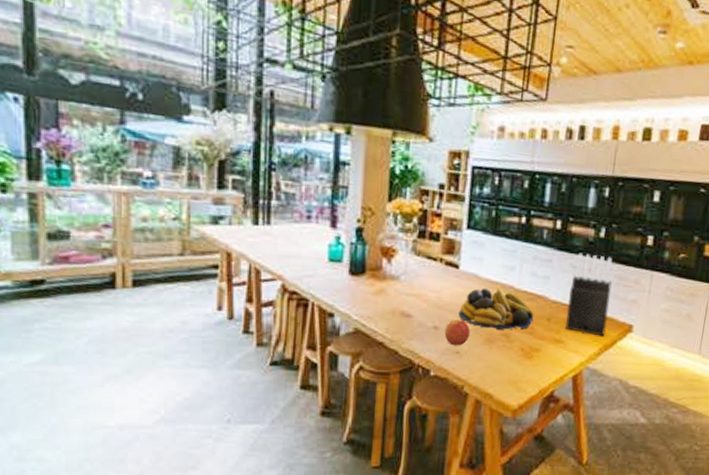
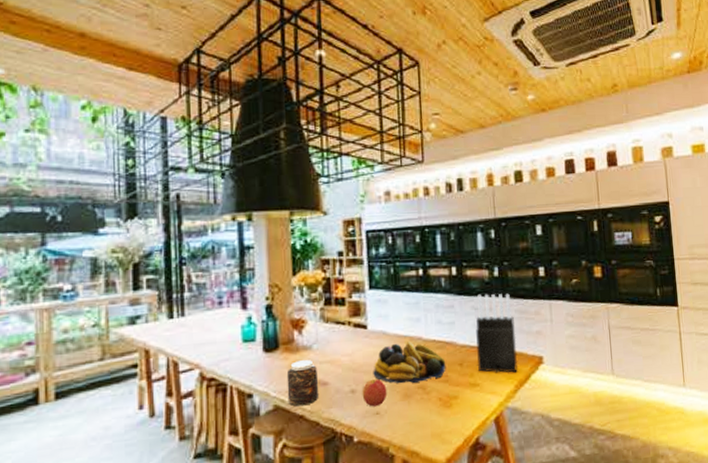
jar: none [369,289,403,334] -> present [286,360,320,407]

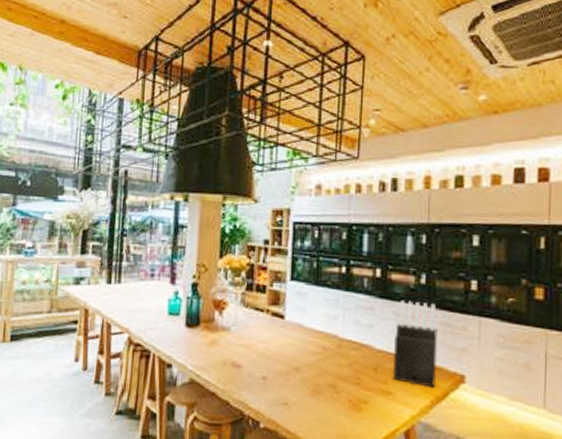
jar: present [286,360,320,407] -> none [202,340,233,384]
apple: present [362,378,387,407] -> none [272,369,298,397]
fruit bowl: present [373,342,446,383] -> none [285,337,360,381]

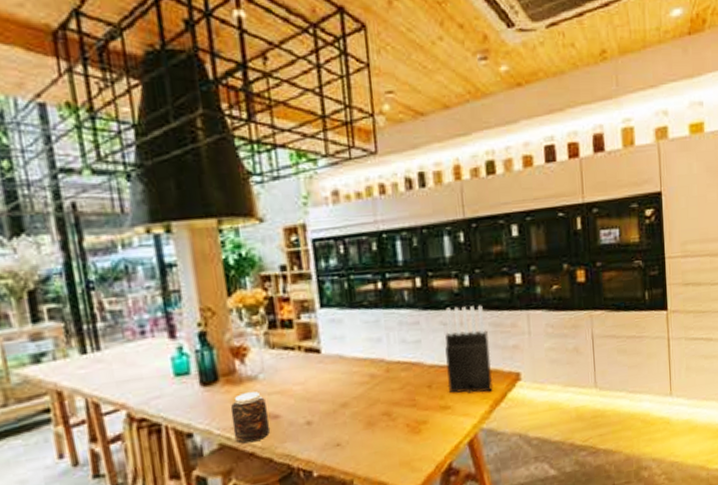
jar: none [202,340,233,384] -> present [230,391,271,444]

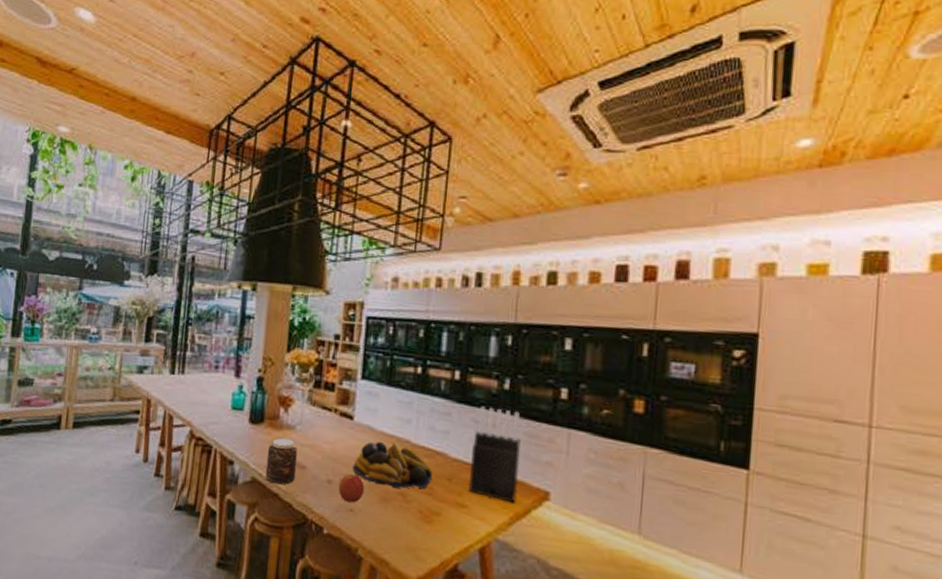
apple: none [319,407,348,439] -> present [338,473,365,503]
fruit bowl: none [330,365,413,411] -> present [352,441,433,489]

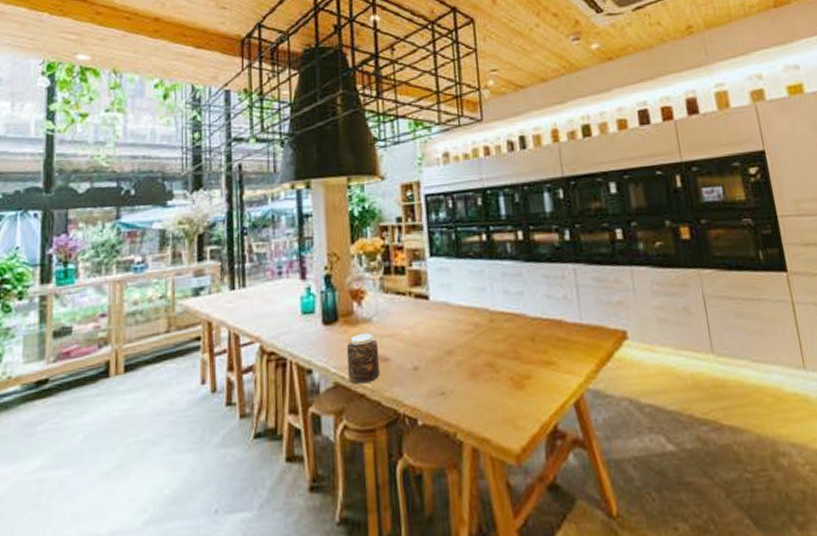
apple: present [338,473,365,503] -> none [425,354,453,386]
fruit bowl: present [352,441,433,489] -> none [436,314,517,360]
knife block: present [468,406,521,503] -> none [547,259,598,350]

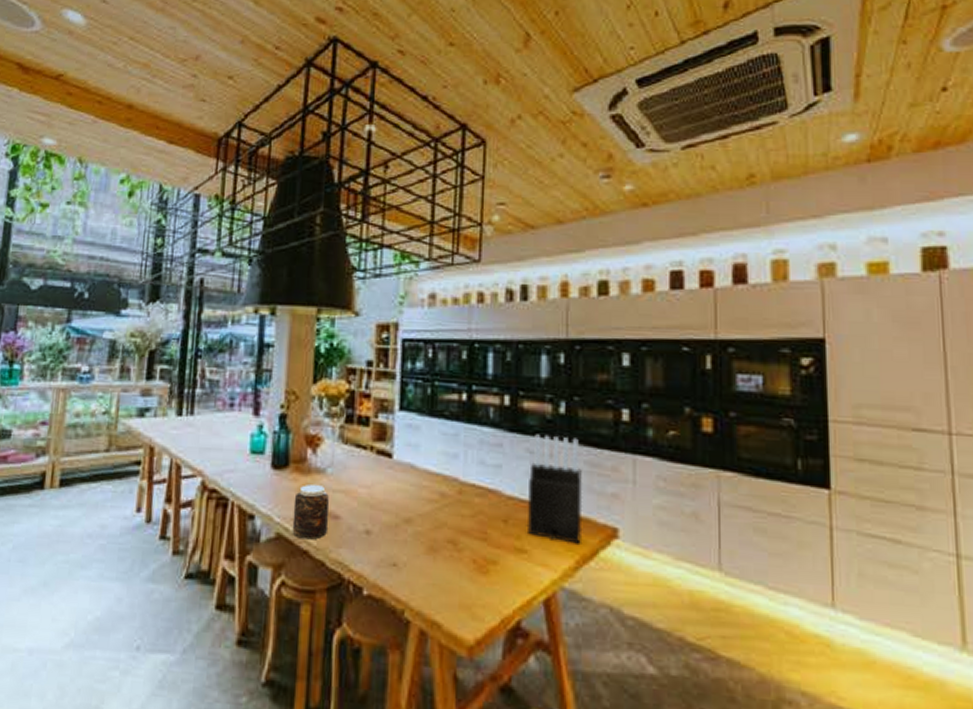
knife block: none [547,259,598,350] -> present [526,434,583,544]

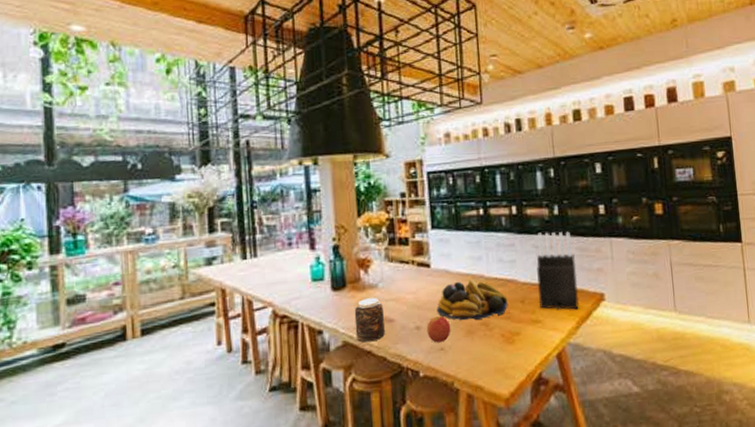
apple: none [378,520,409,556] -> present [426,315,451,343]
fruit bowl: none [394,481,486,535] -> present [437,280,508,320]

